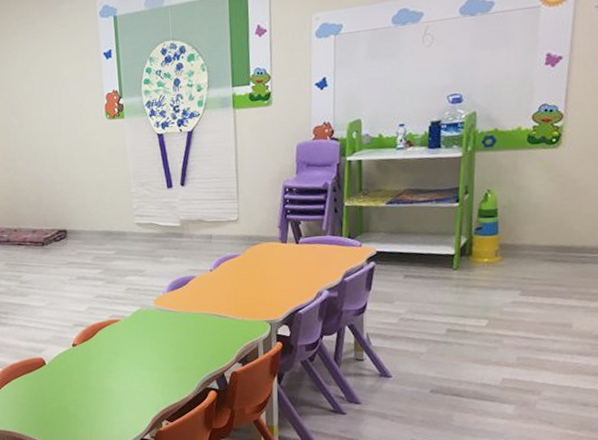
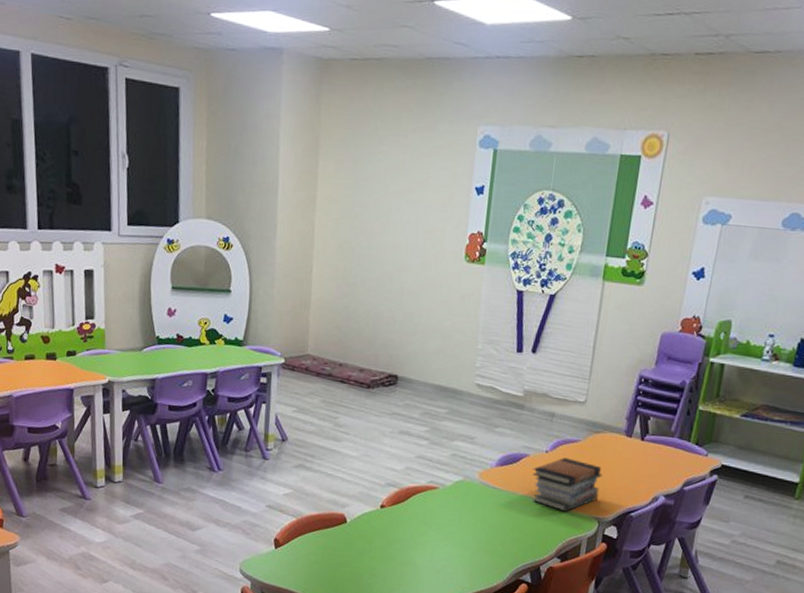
book stack: none [201,272,266,321] -> present [532,458,602,512]

